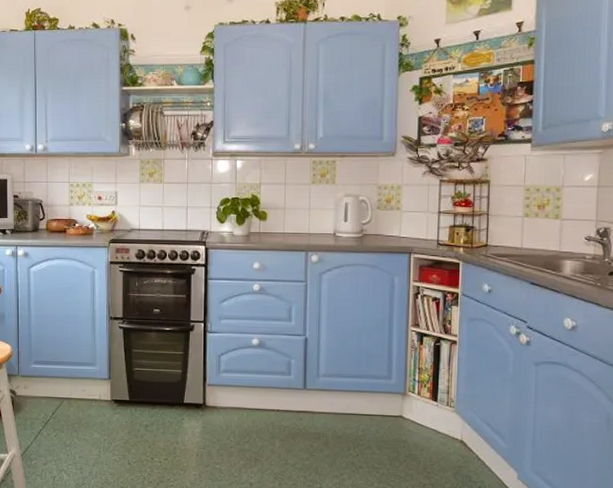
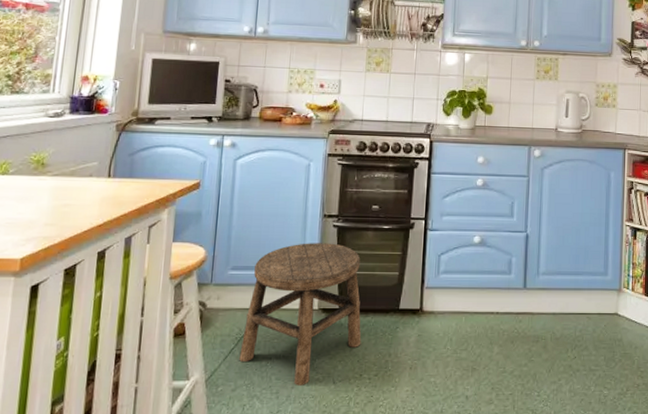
stool: none [47,342,151,464] -> present [239,243,362,386]

